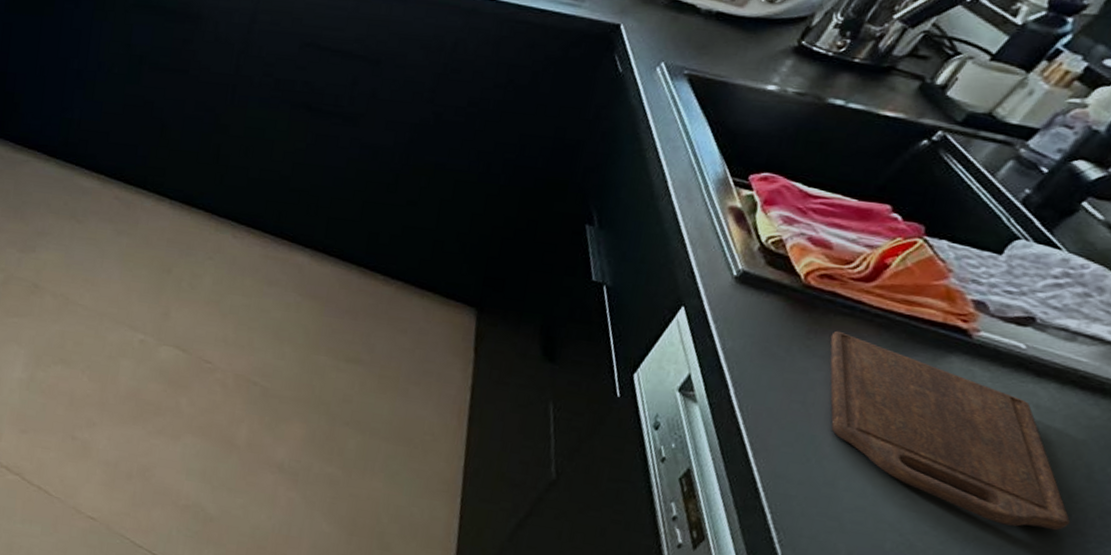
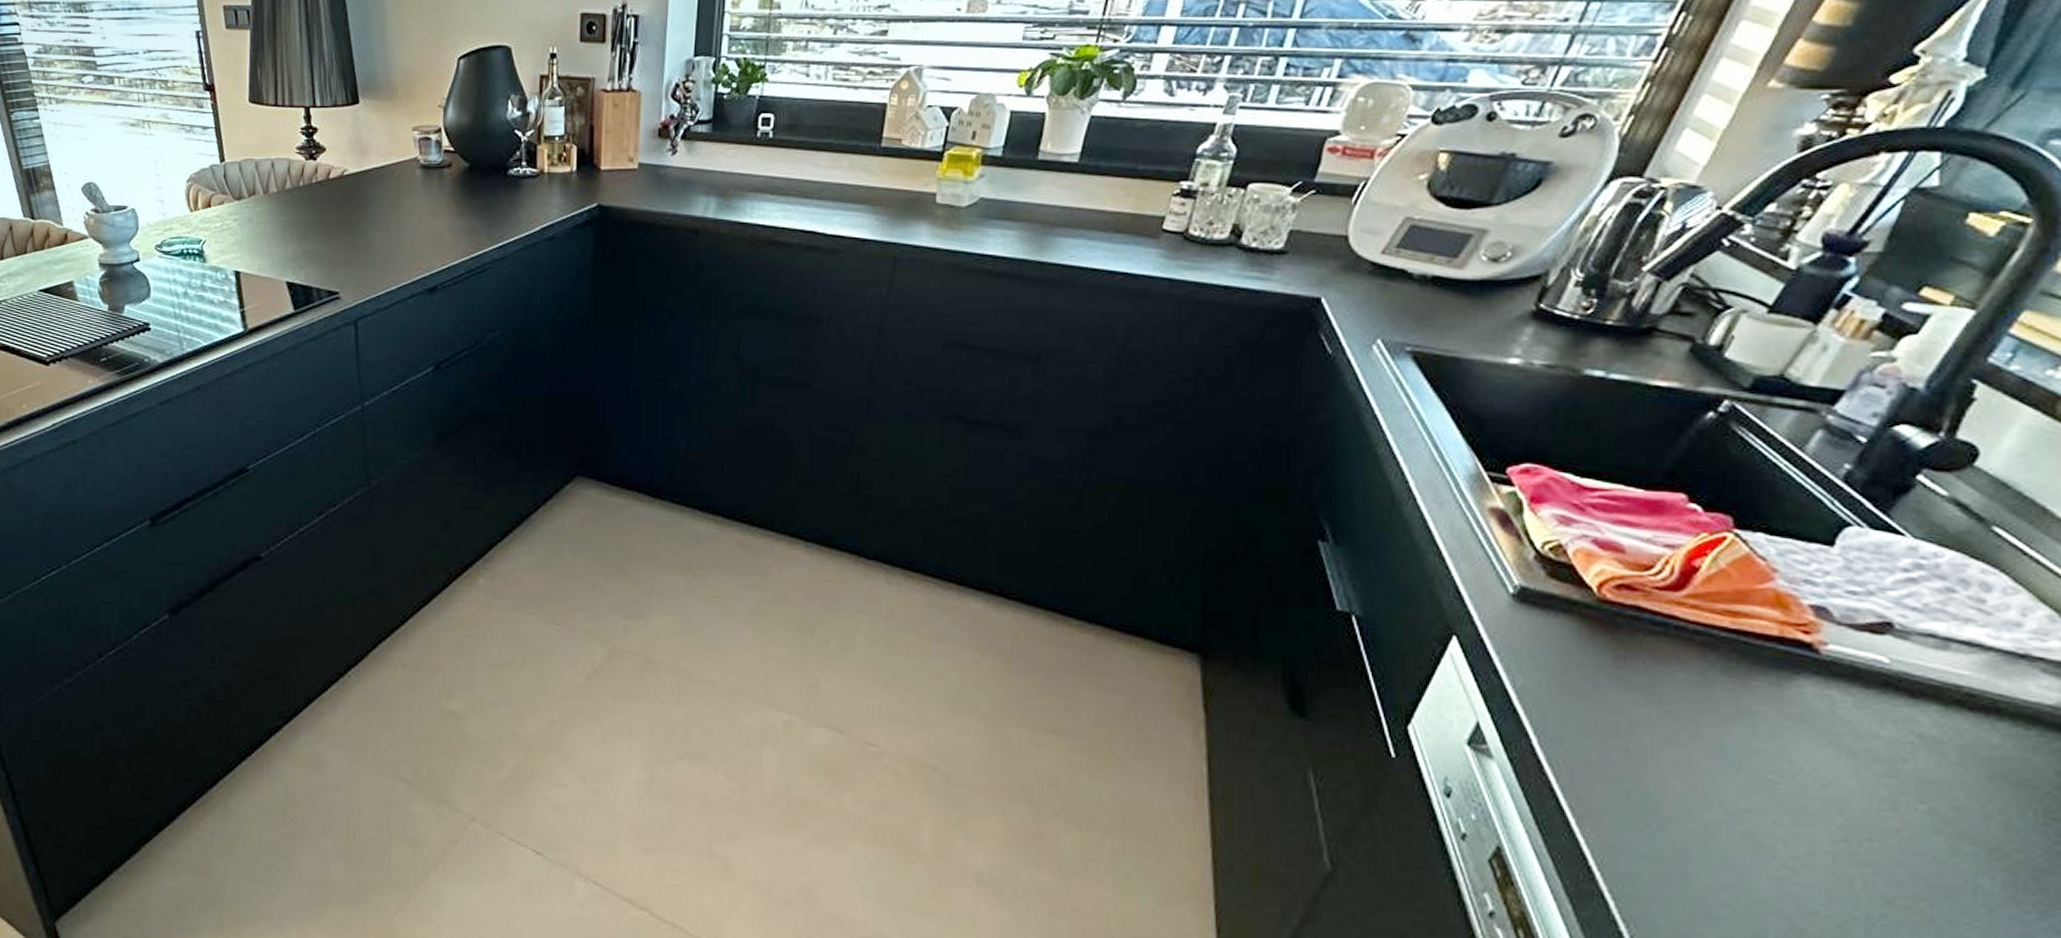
cutting board: present [830,330,1071,531] -> none [1644,654,1998,900]

